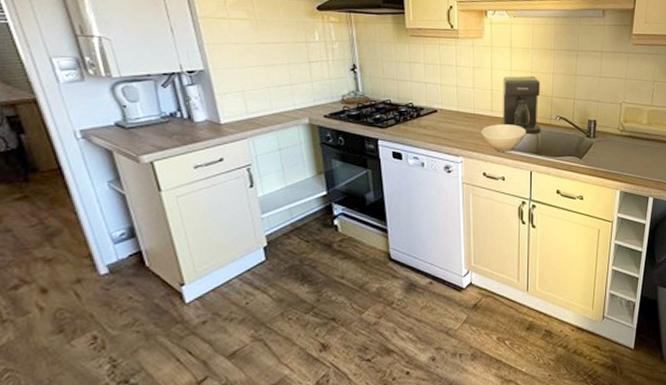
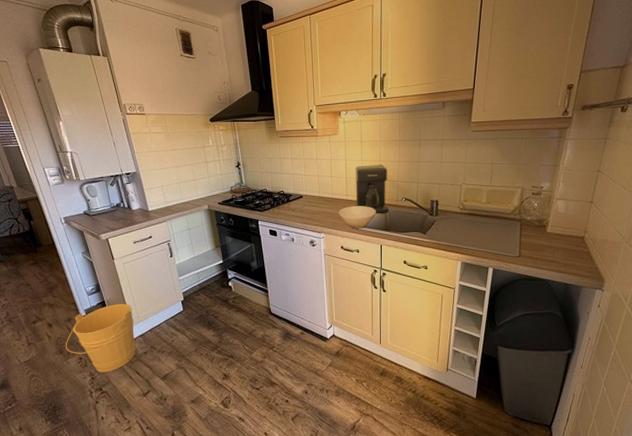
bucket: none [70,253,189,357] -> present [66,303,135,372]

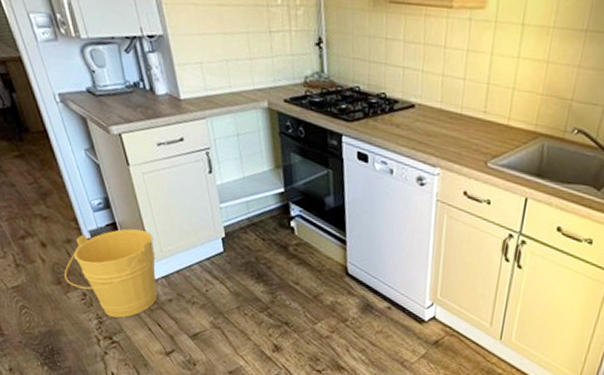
bowl: present [338,206,377,229] -> none [466,130,529,169]
coffee maker: present [355,165,389,213] -> none [496,66,557,150]

